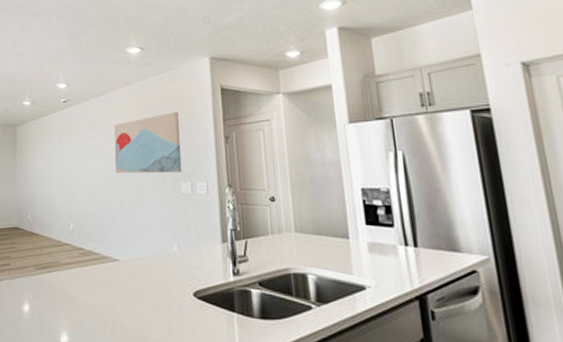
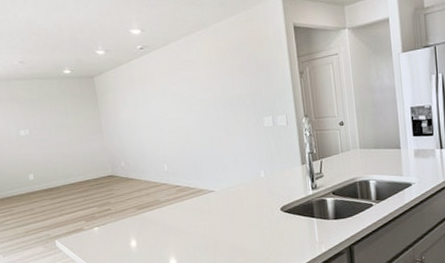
wall art: present [114,111,182,174] -> none [195,51,264,115]

